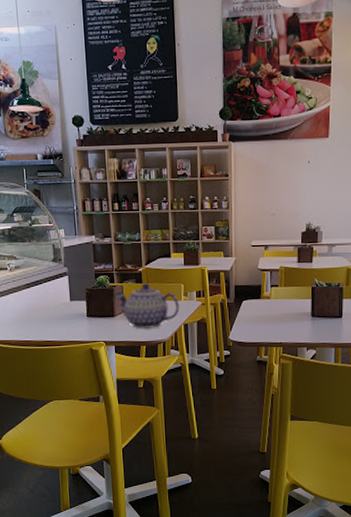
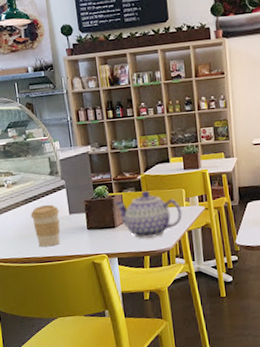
coffee cup: none [32,290,61,332] -> present [30,204,61,247]

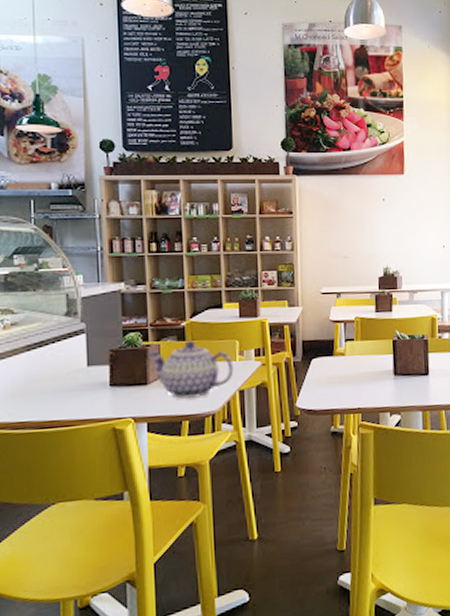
coffee cup: present [30,204,61,247] -> none [32,352,74,409]

